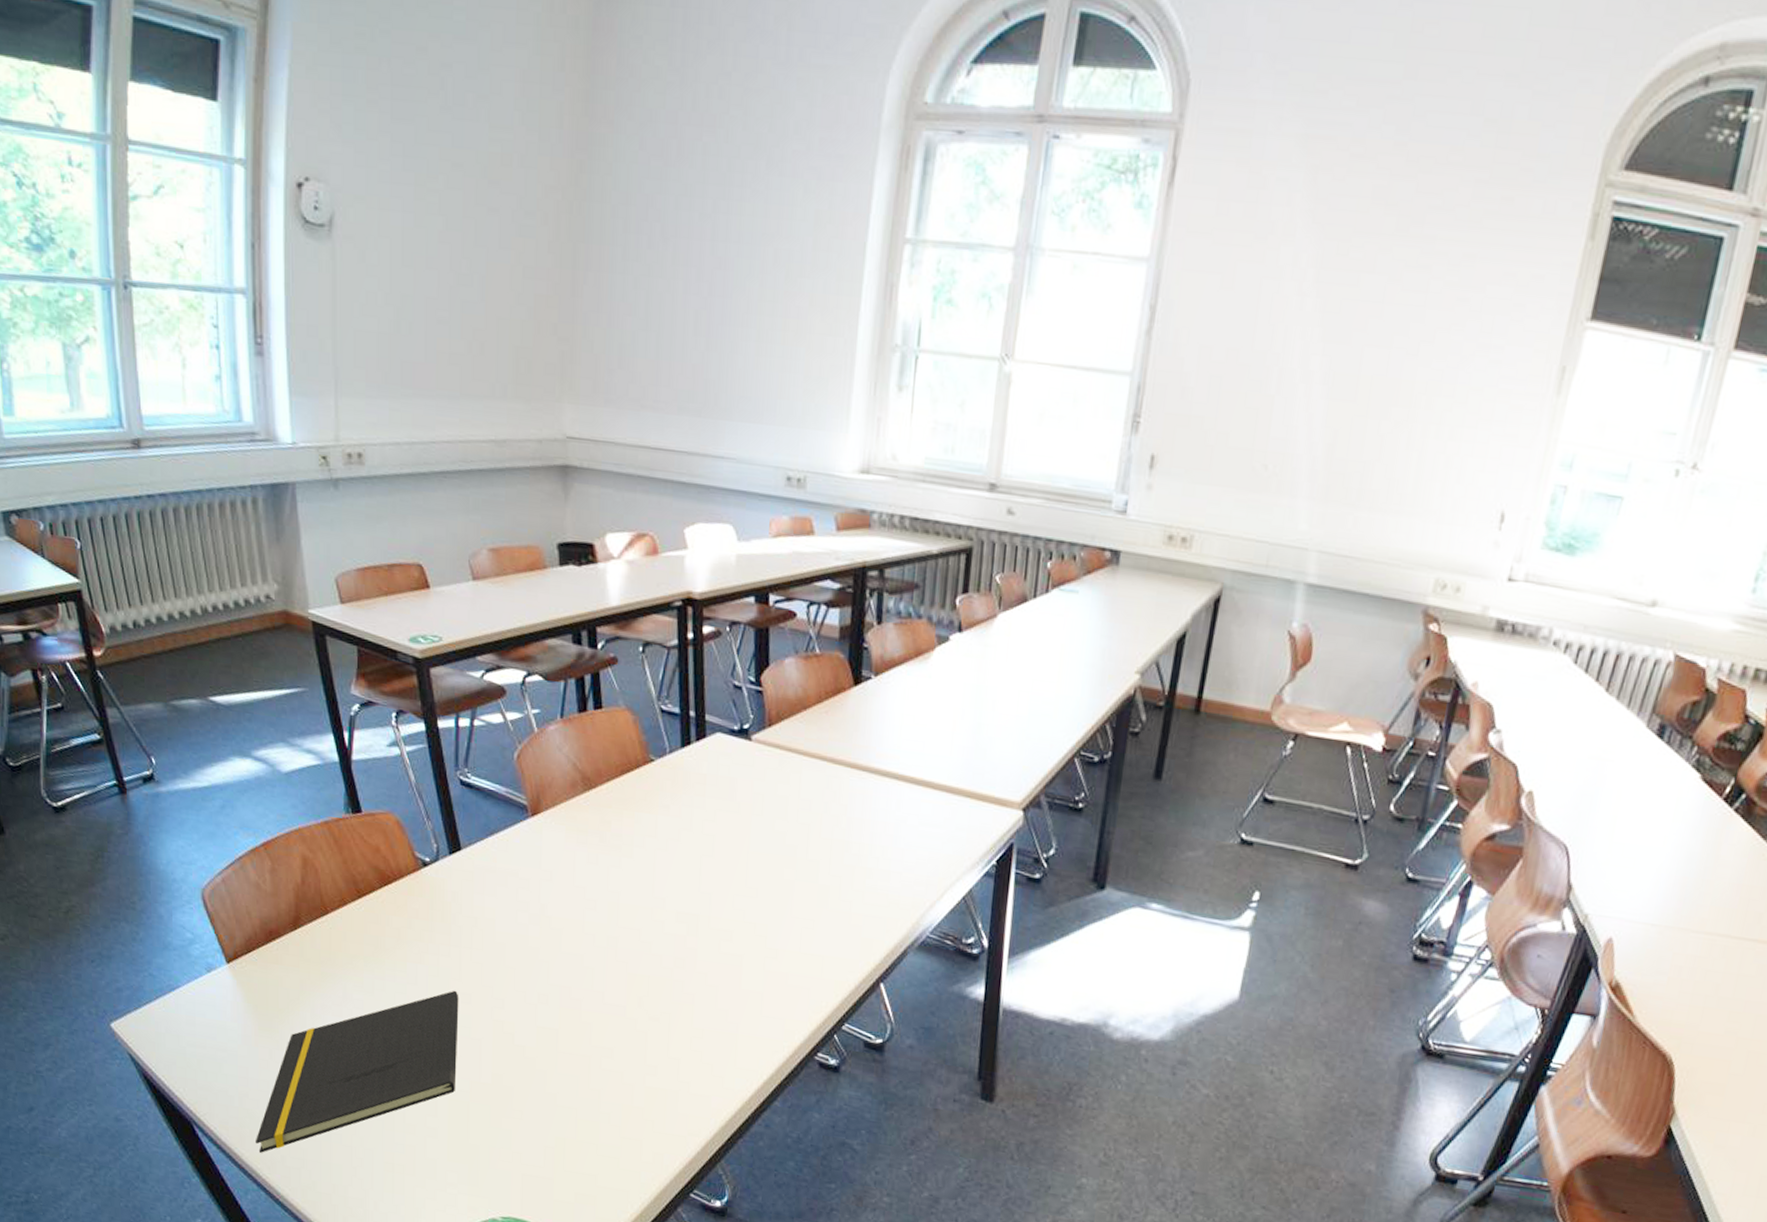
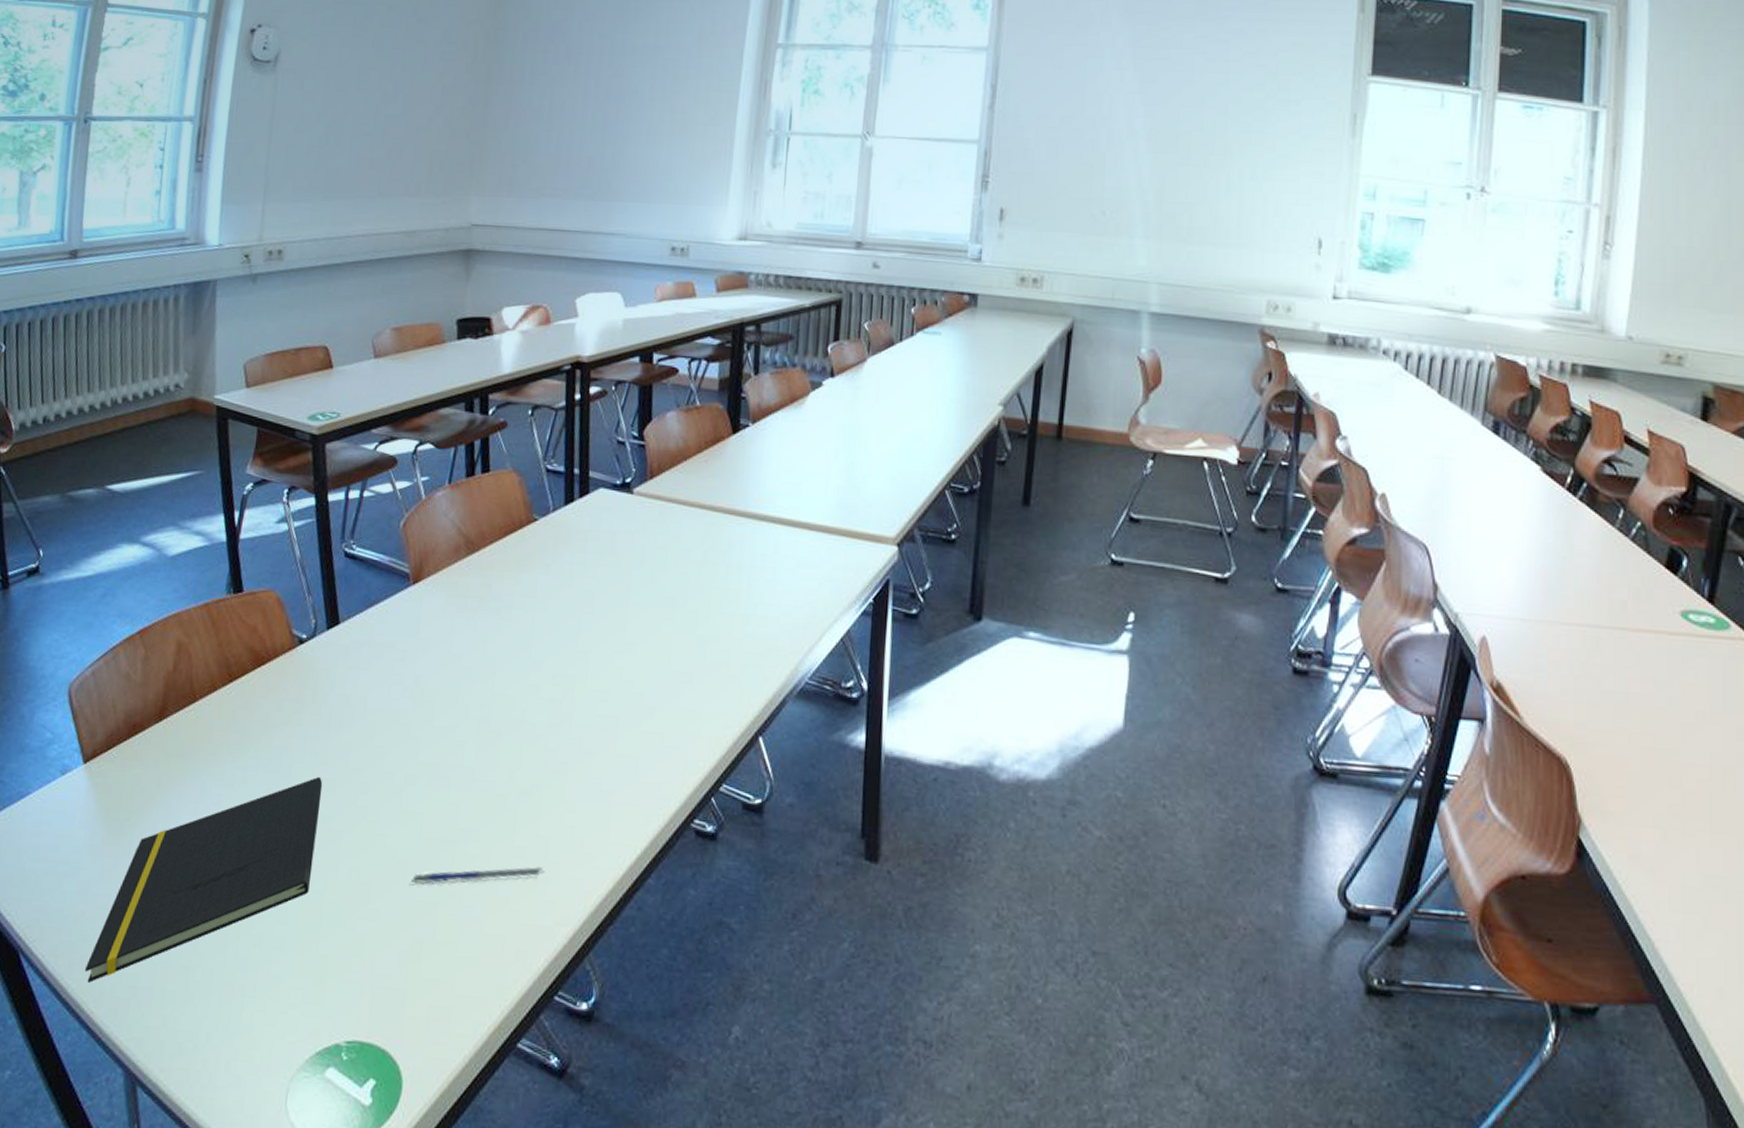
pen: none [551,1082,676,1094] -> present [411,866,544,886]

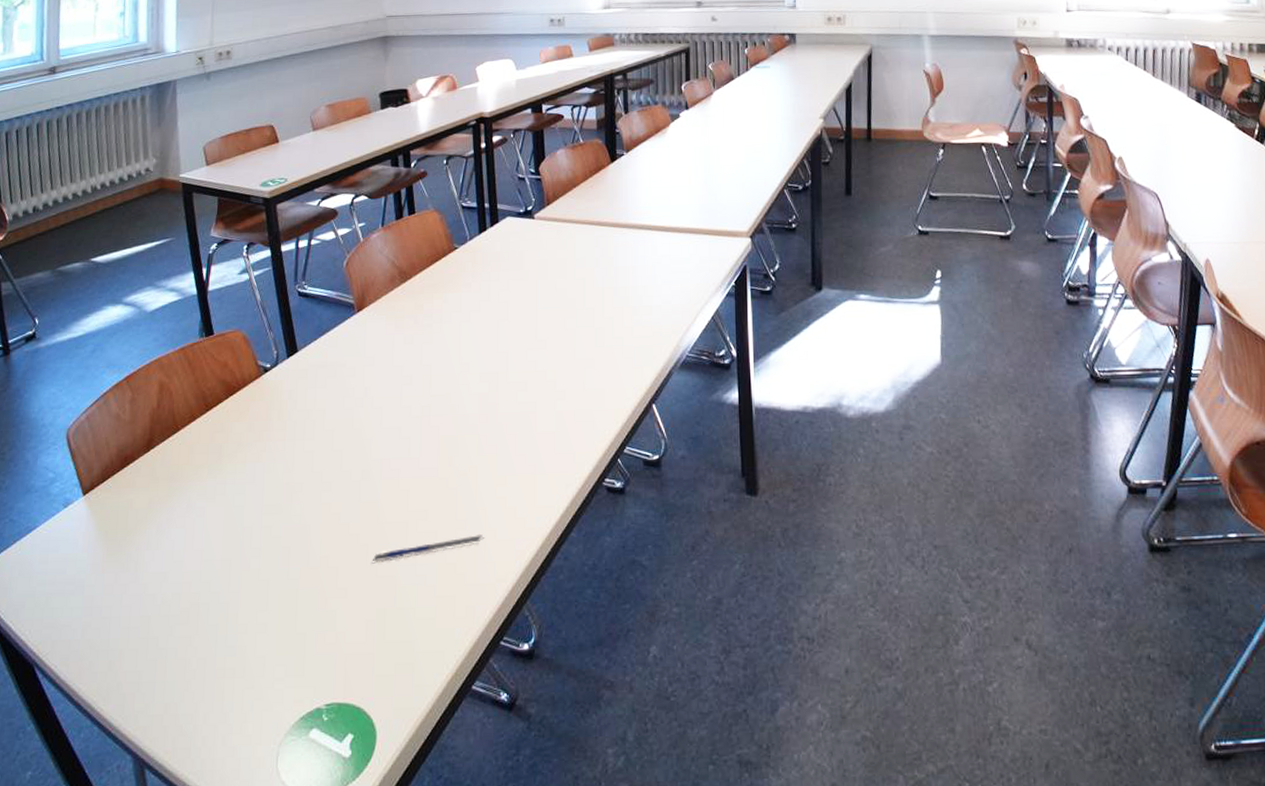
notepad: present [85,776,323,983] -> none [94,481,292,684]

